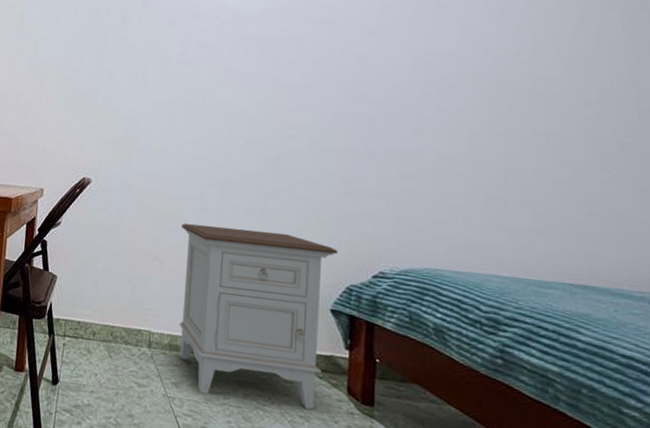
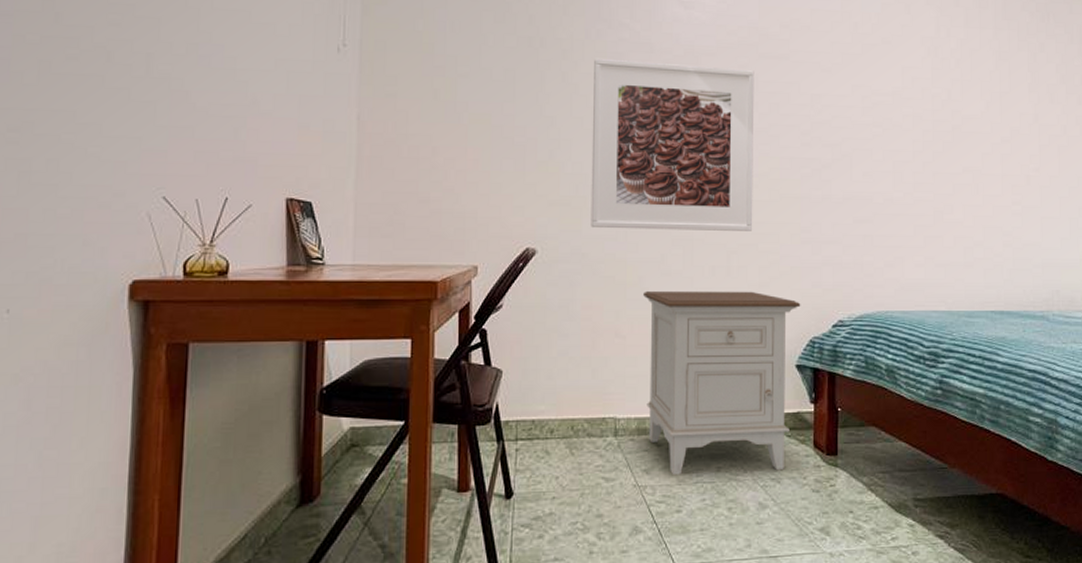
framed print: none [138,24,298,178] -> present [591,58,754,231]

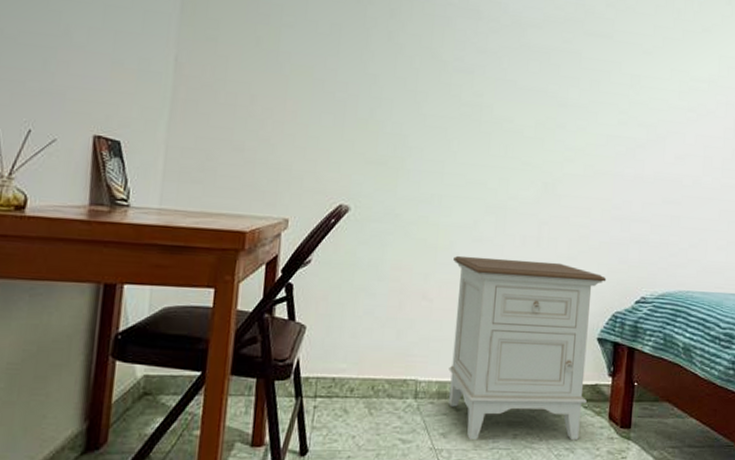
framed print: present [591,58,754,231] -> none [406,20,578,204]

